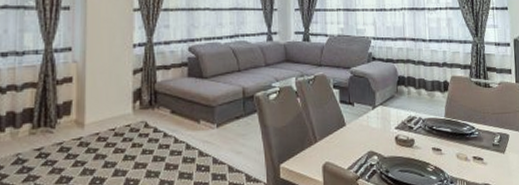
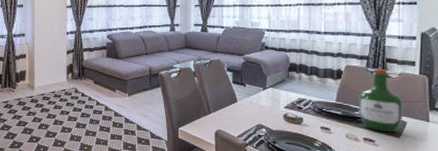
wine bottle: none [464,78,506,148] -> present [358,68,403,133]

